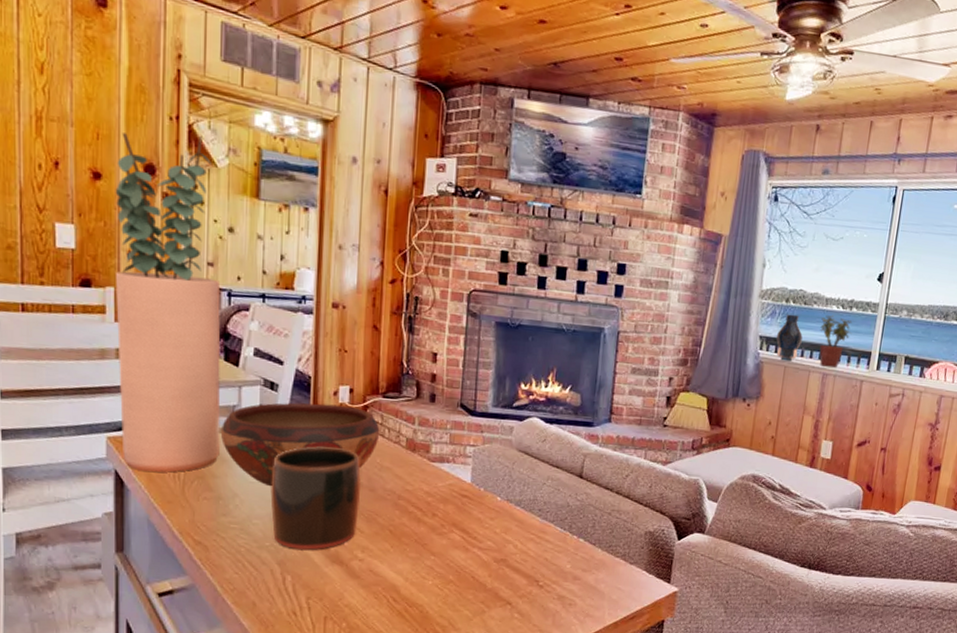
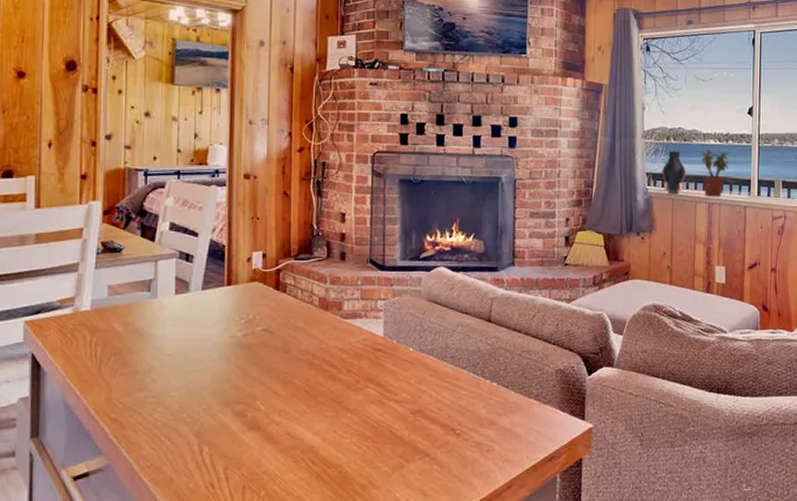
vase: present [115,133,221,473] -> none [36,31,137,353]
decorative bowl: present [220,402,380,487] -> none [137,271,293,357]
mug: present [270,446,362,550] -> none [187,312,277,418]

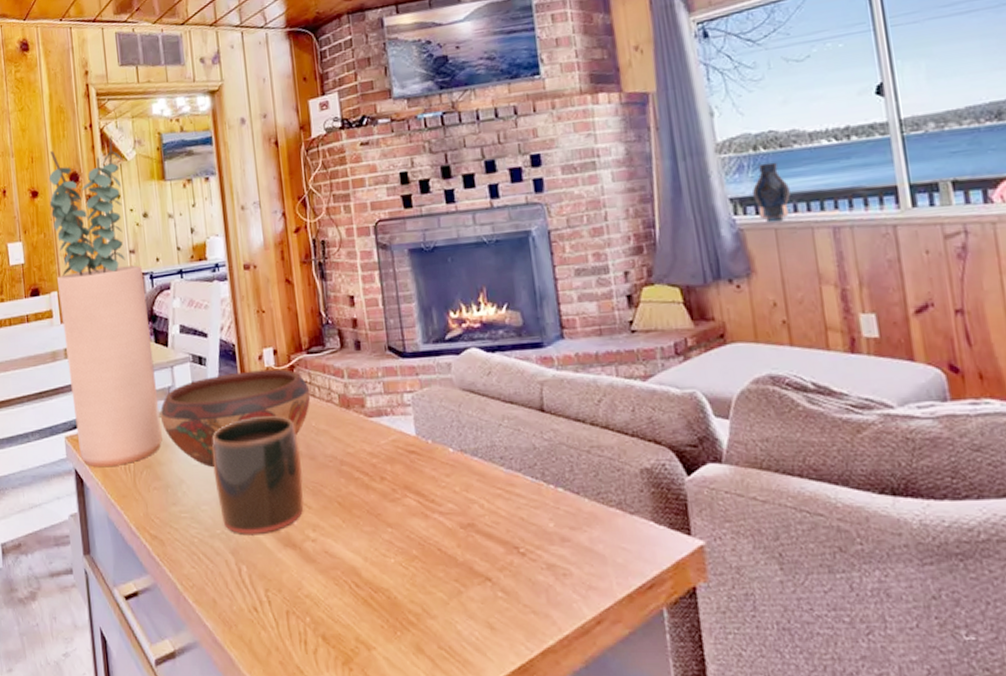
vase: none [36,31,137,353] -> present [48,135,162,468]
decorative bowl: none [137,271,293,357] -> present [160,369,311,468]
mug: none [187,312,277,418] -> present [212,415,304,534]
potted plant: present [701,148,731,198] -> none [809,151,860,220]

